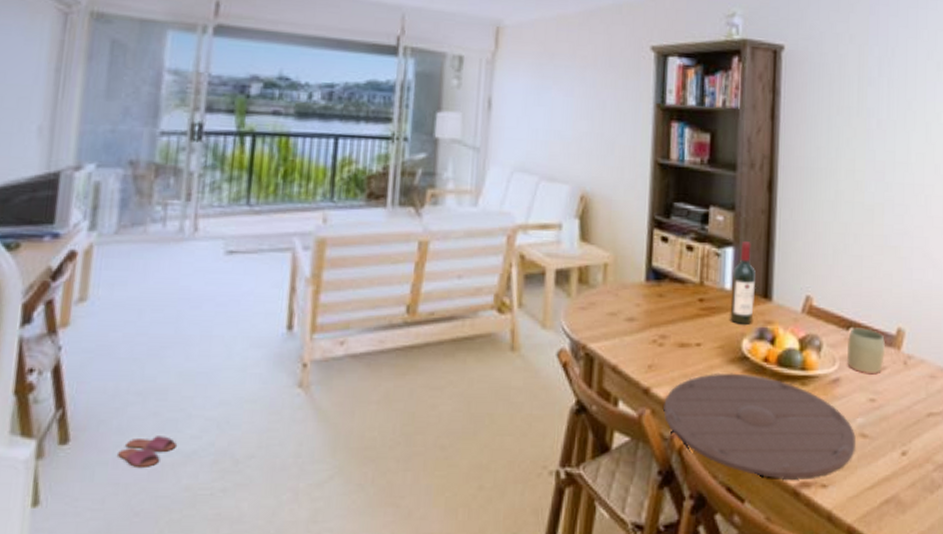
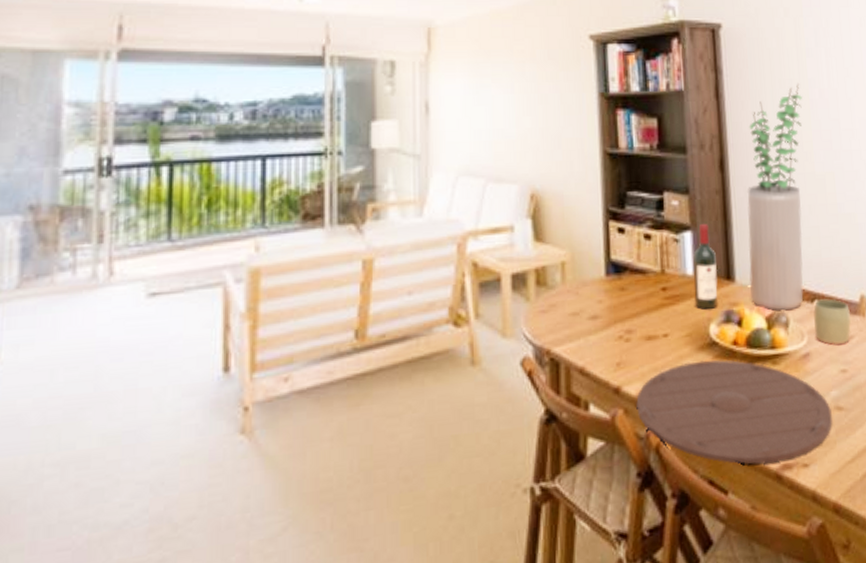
slippers: present [116,436,176,467] -> none [33,508,104,549]
vase: none [786,112,859,335] -> present [747,83,804,311]

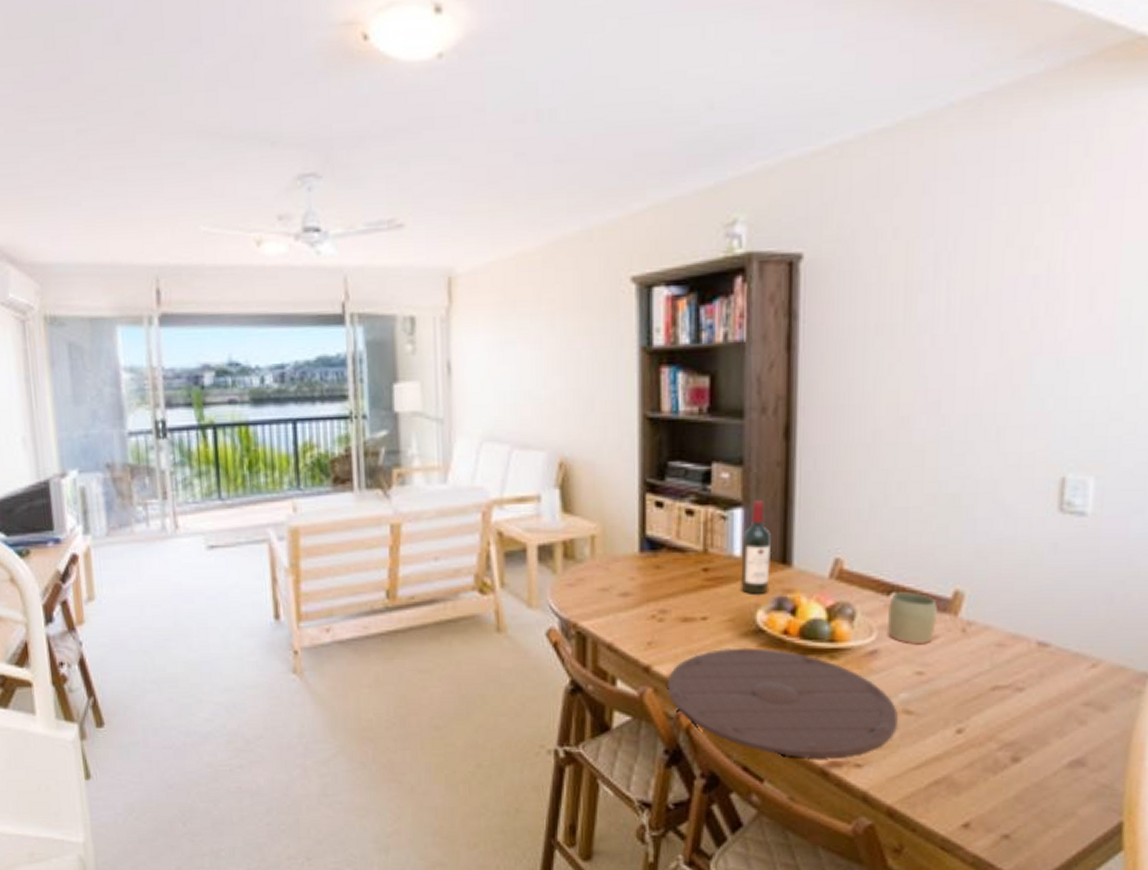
vase: present [747,83,804,311] -> none [809,329,905,602]

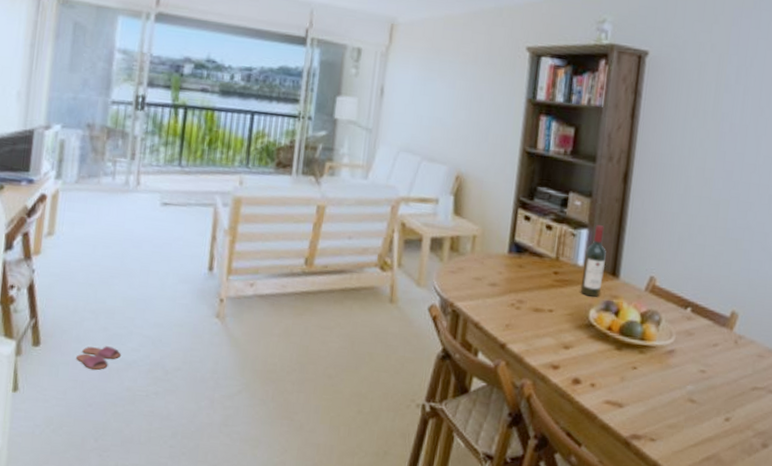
slippers: none [145,719,193,746] -> present [75,346,121,370]
placemat: present [667,647,898,758] -> none [516,336,685,432]
mug: present [887,592,939,645] -> none [683,308,720,350]

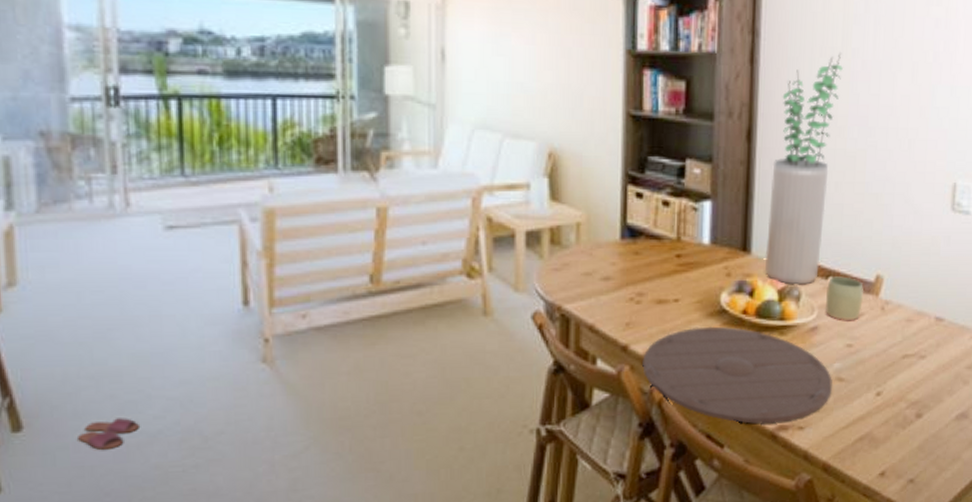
placemat: none [516,336,685,432] -> present [642,326,832,424]
wine bottle: present [580,224,606,297] -> none [708,193,734,278]
vase: none [631,115,713,312] -> present [765,53,843,285]
mug: none [683,308,720,350] -> present [825,276,864,321]

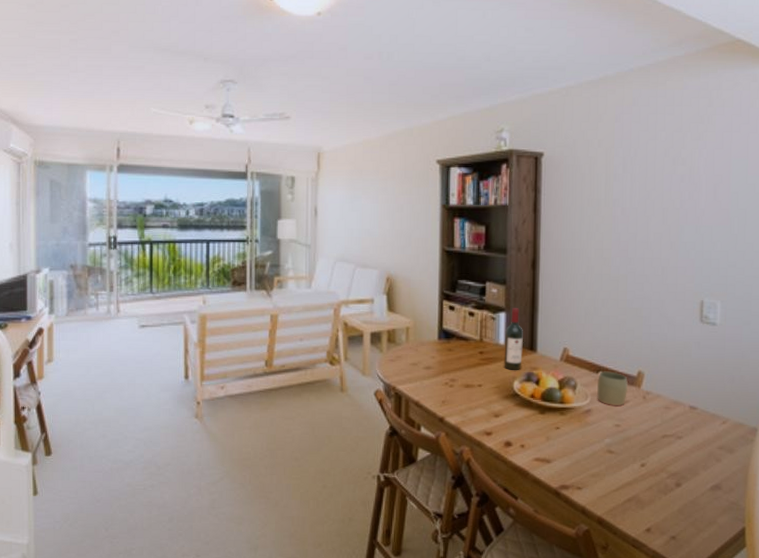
slippers: present [76,418,139,450] -> none [82,450,119,471]
placemat: present [642,326,832,424] -> none [455,406,604,483]
wine bottle: none [708,193,734,278] -> present [504,307,523,370]
vase: present [765,53,843,285] -> none [547,203,606,377]

